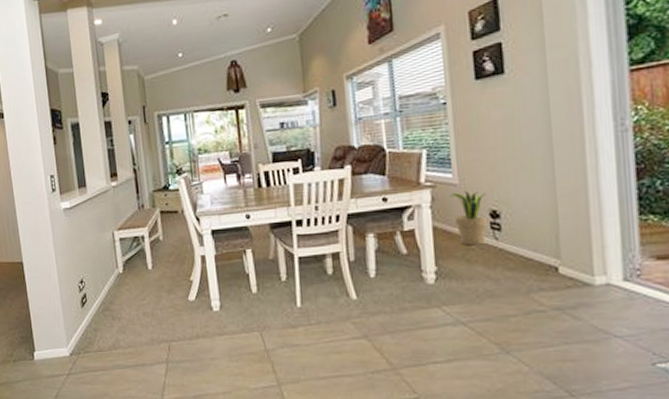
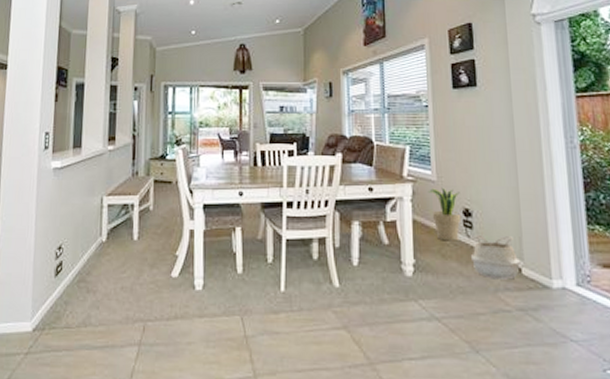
woven basket: none [498,235,556,280] -> present [470,236,520,280]

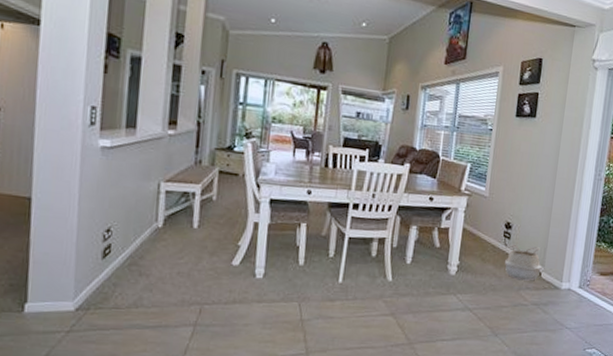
potted plant: present [428,187,462,241] -> none [479,202,506,248]

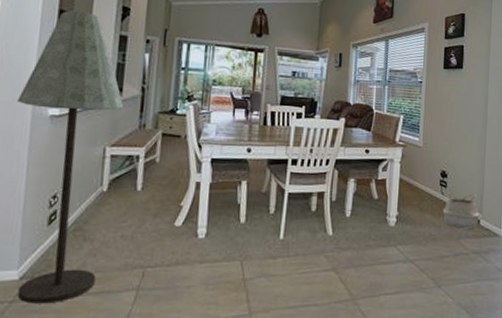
floor lamp: none [66,34,179,335] -> present [17,10,124,304]

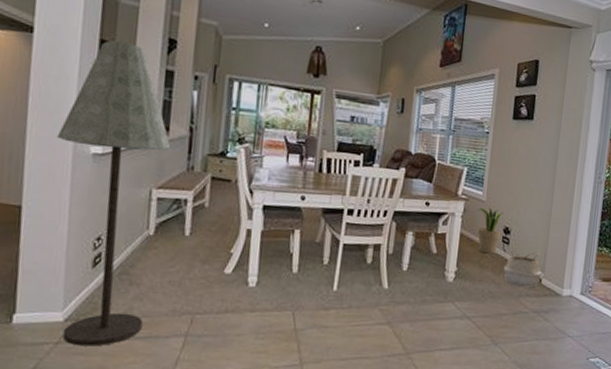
potted plant: none [414,152,440,198] -> present [477,207,504,254]

